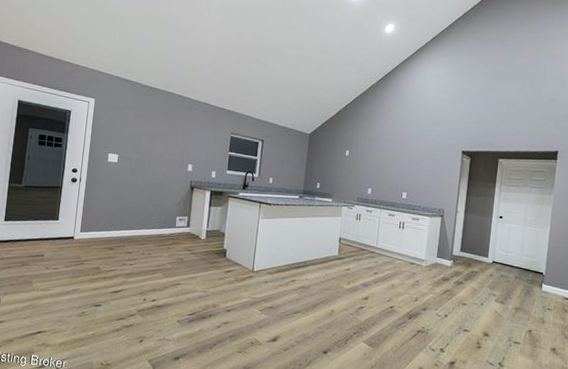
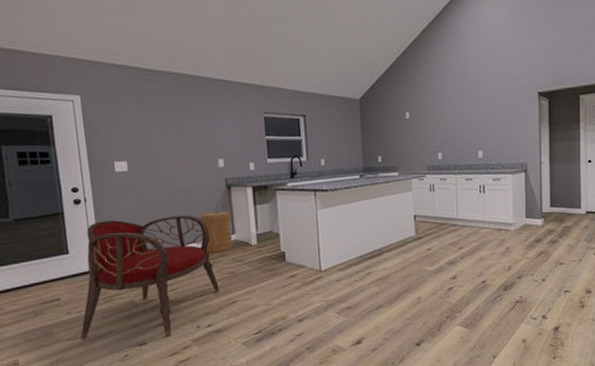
armchair: none [52,198,170,303] -> present [80,214,221,339]
basket: none [164,205,189,240] -> present [200,210,233,252]

